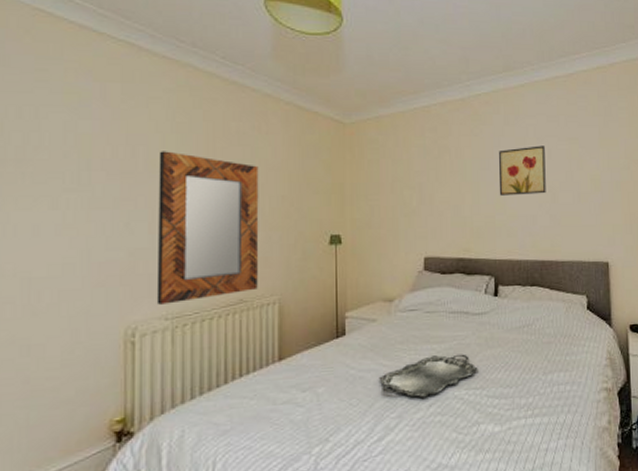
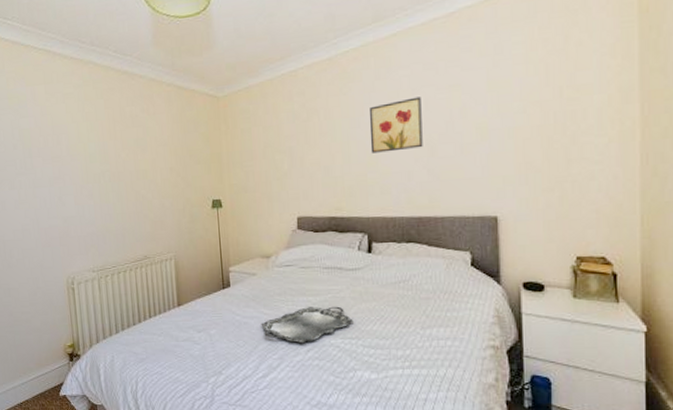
home mirror: present [156,151,259,305] -> none [76,137,157,260]

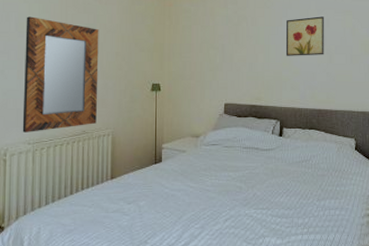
home mirror: none [76,137,157,260] -> present [22,16,99,132]
serving tray: present [261,306,353,344] -> none [186,181,265,214]

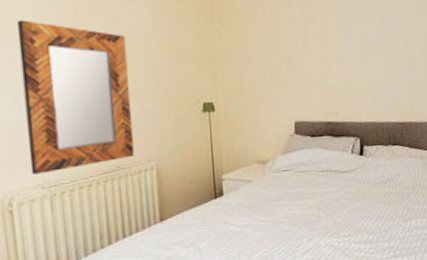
wall art: present [285,16,324,56] -> none [363,15,407,63]

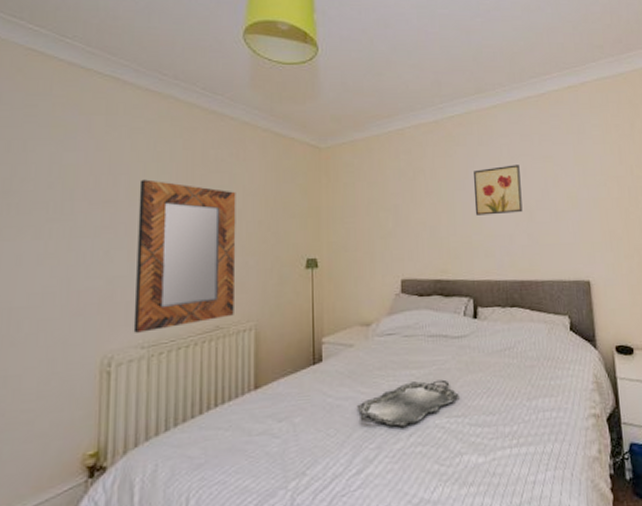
serving tray: none [256,207,347,247] -> present [356,379,459,427]
wall art: none [363,15,407,63] -> present [474,165,523,215]

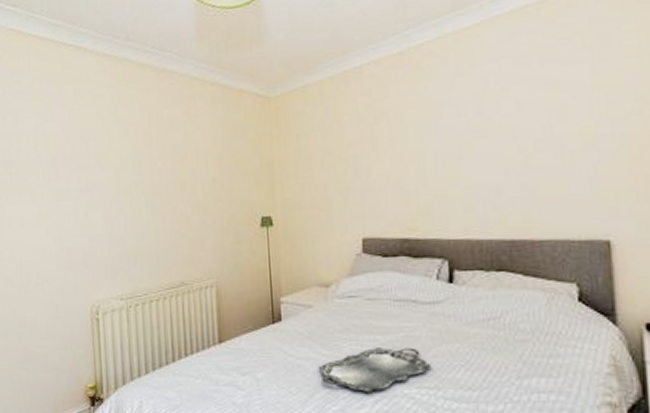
home mirror: present [133,179,236,333] -> none [106,143,196,286]
wall art: present [474,165,523,215] -> none [449,96,515,163]

